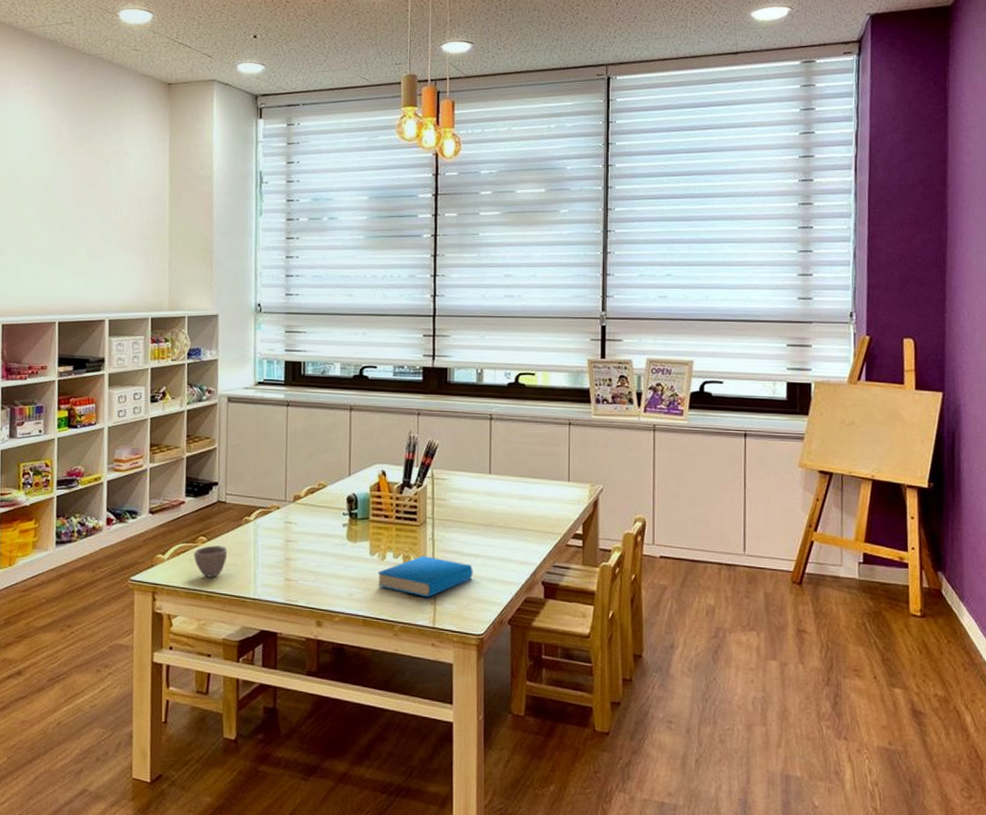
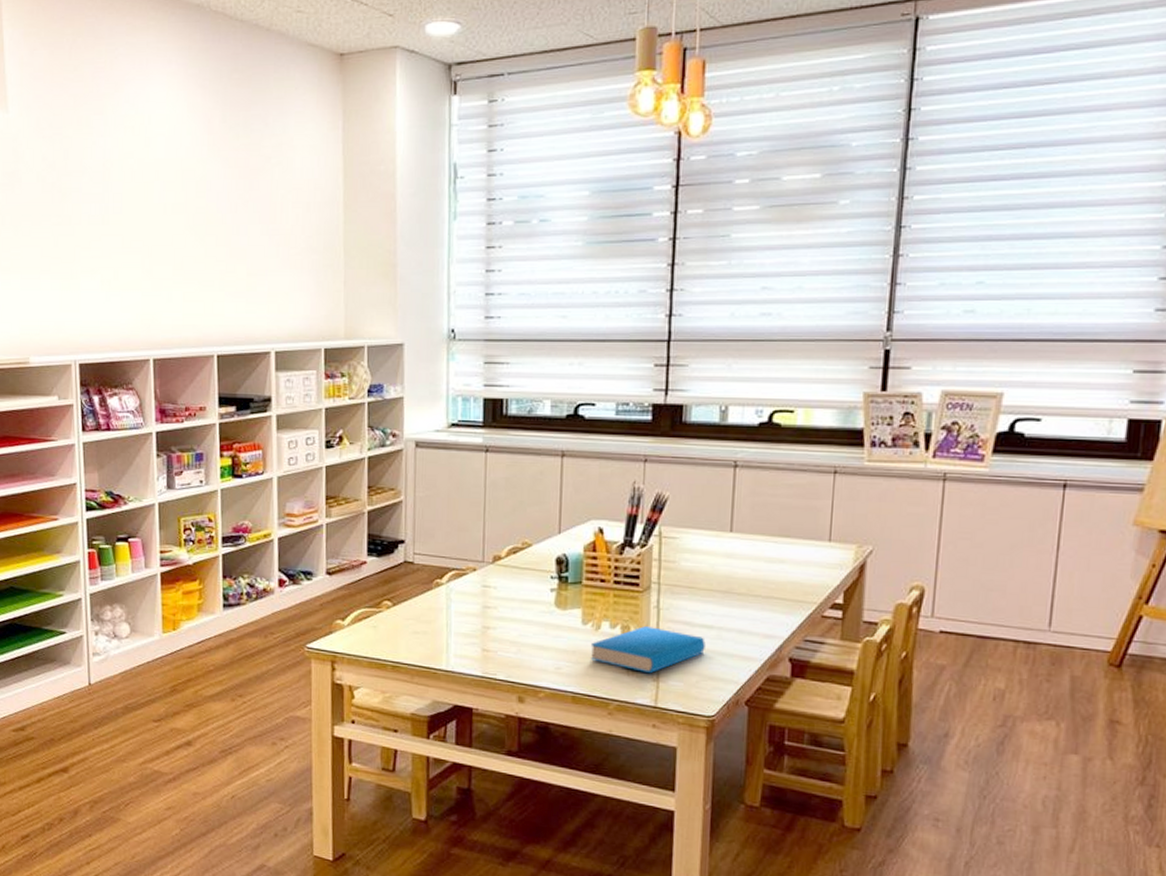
cup: present [194,545,228,578] -> none [377,611,416,647]

